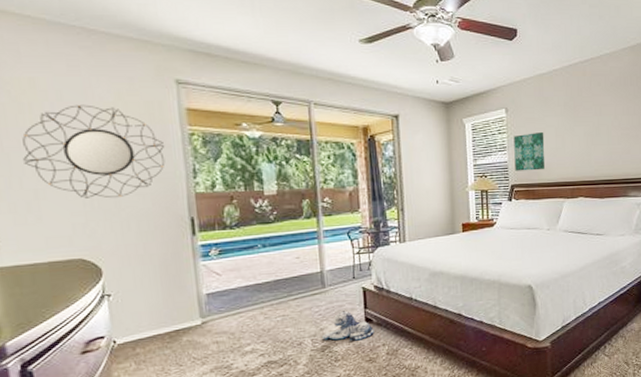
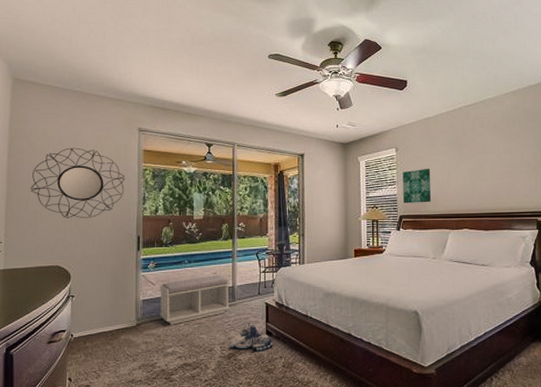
bench: none [227,259,319,320] -> present [159,275,229,325]

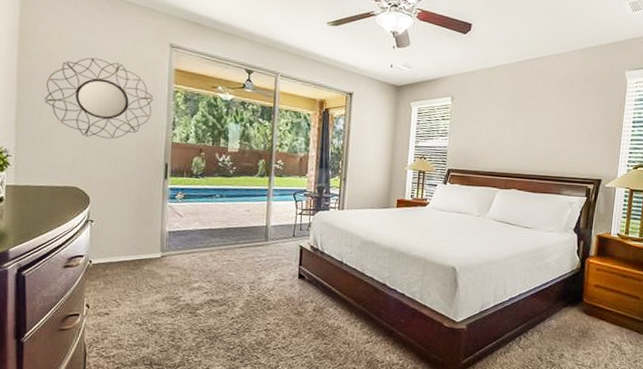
bench: present [159,275,229,325] -> none [186,212,263,260]
plush toy: present [230,323,273,352] -> none [259,264,305,294]
wall art: present [402,168,432,203] -> none [453,122,486,159]

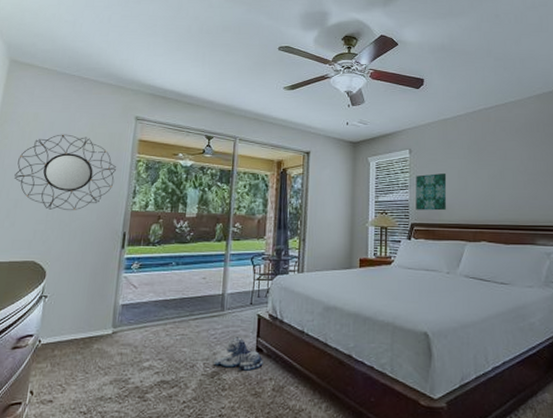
plush toy: none [259,264,305,294] -> present [214,337,263,371]
wall art: none [453,122,486,159] -> present [416,172,447,211]

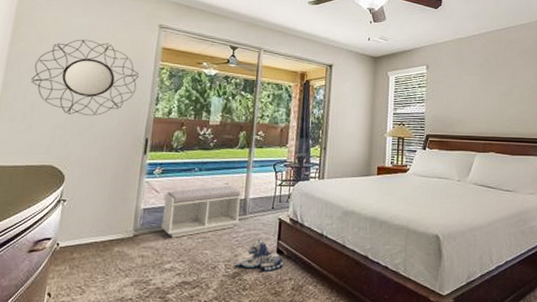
bench: none [138,280,220,335] -> present [160,186,242,238]
wall art: present [416,172,447,211] -> none [431,88,460,124]

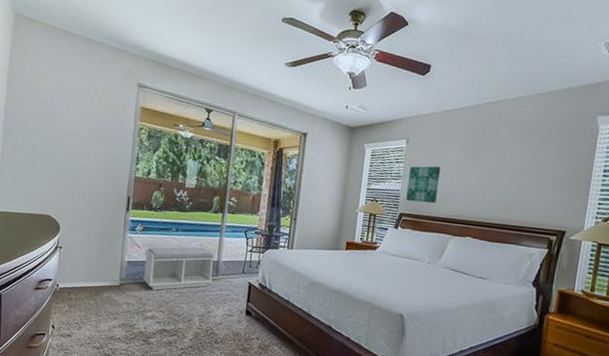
home mirror: present [31,39,140,116] -> none [26,95,121,172]
plush toy: present [235,239,284,271] -> none [208,299,252,330]
wall art: none [431,88,460,124] -> present [406,166,441,204]

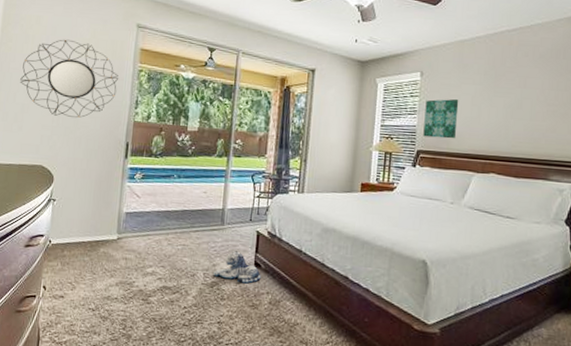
home mirror: none [26,95,121,172] -> present [20,39,119,118]
bench: present [142,247,215,290] -> none [142,194,220,243]
plush toy: none [208,299,252,330] -> present [213,251,261,284]

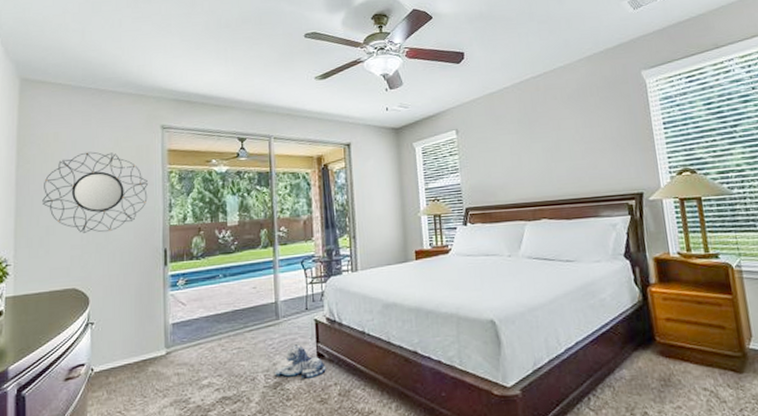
wall art: present [423,98,459,139] -> none [465,150,501,194]

